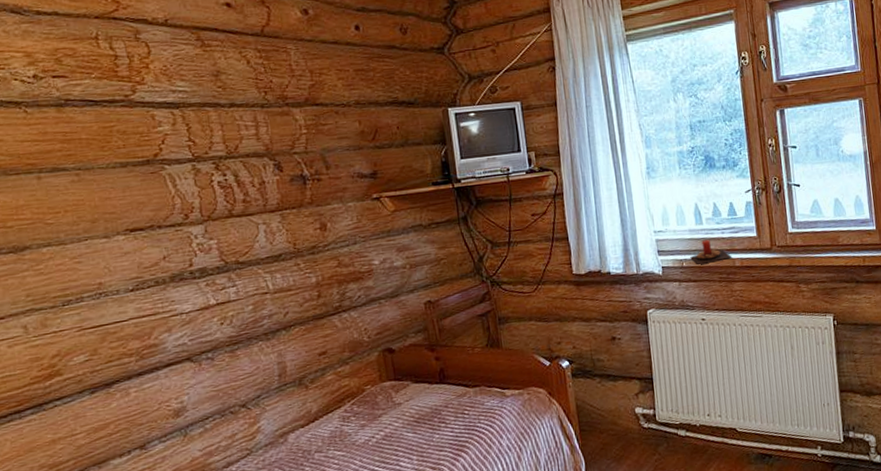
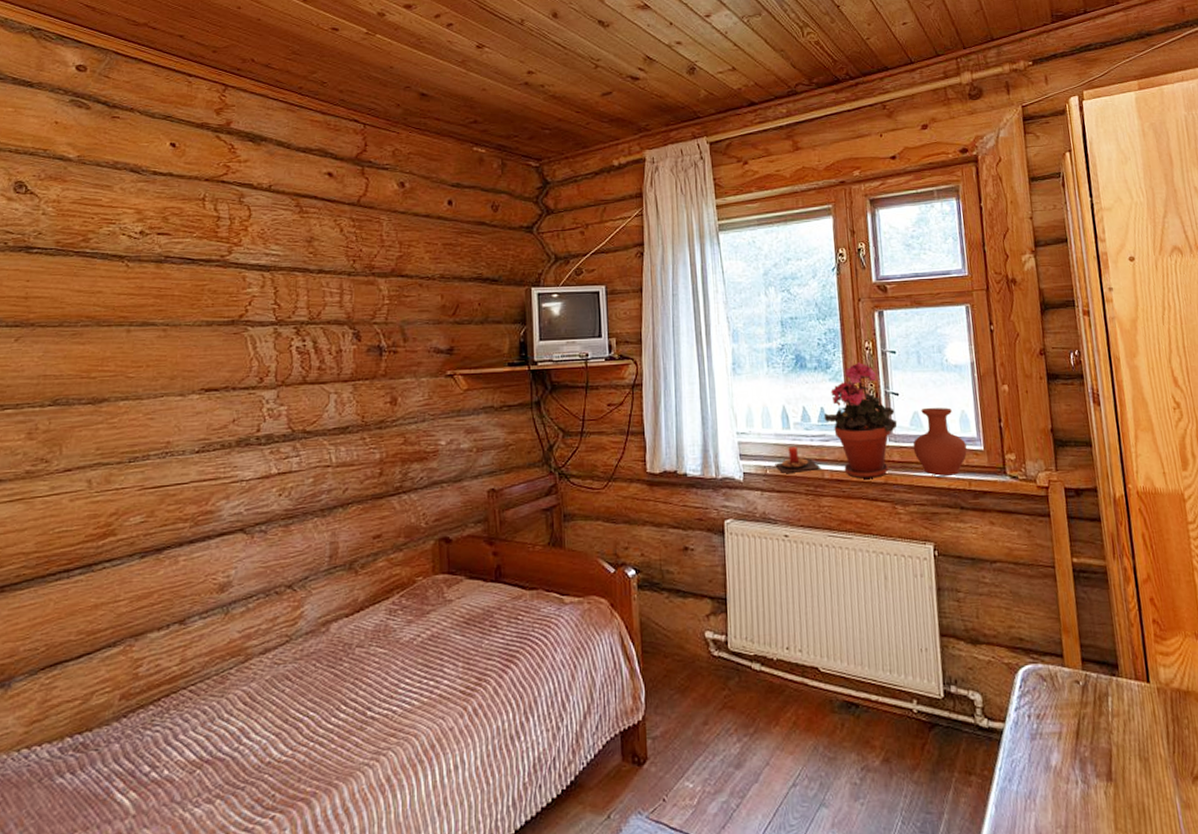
potted plant: none [733,158,800,264] -> present [824,361,898,479]
vase: none [813,194,861,256] -> present [913,407,967,477]

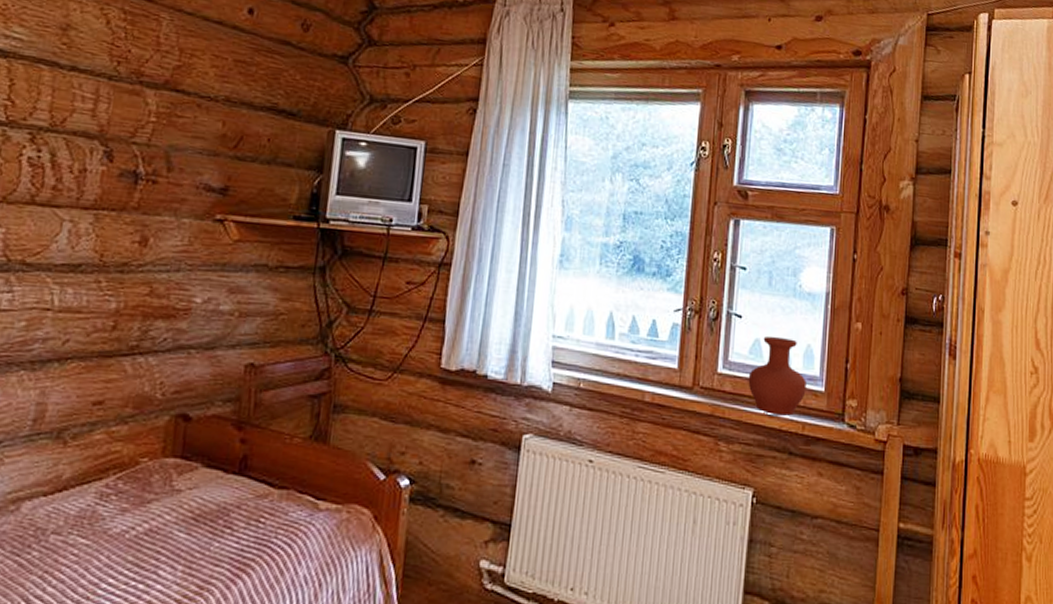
candle: present [775,446,821,475] -> none [590,359,643,391]
potted plant: present [824,361,898,479] -> none [654,273,736,408]

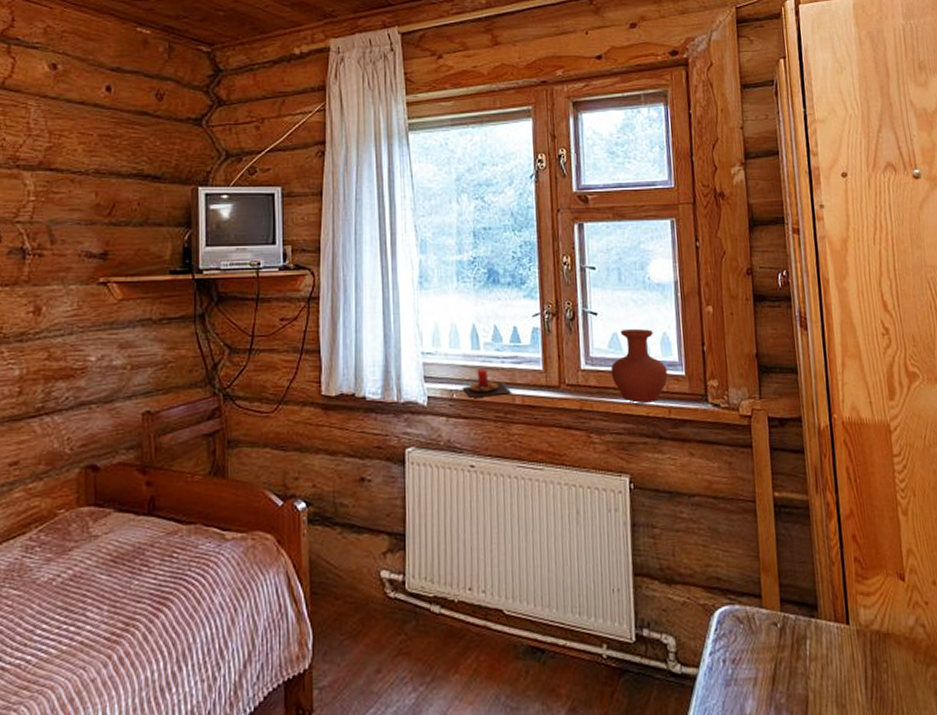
candle: none [590,359,643,391] -> present [462,368,512,399]

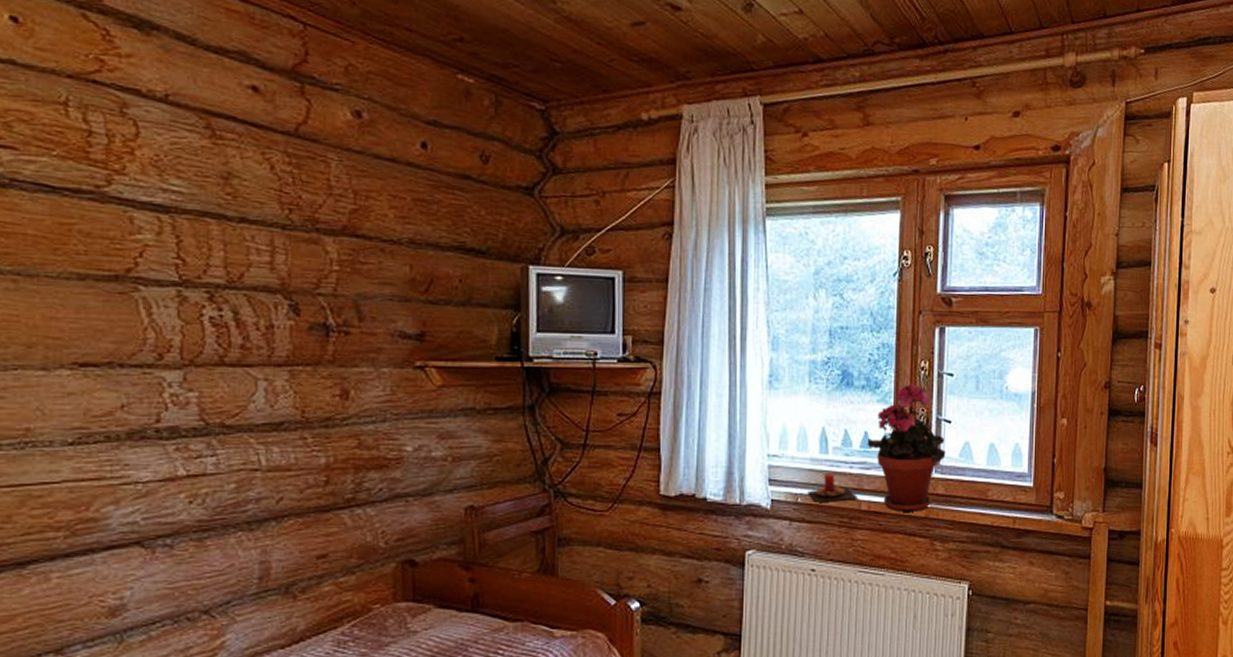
potted plant: none [516,277,595,405] -> present [867,382,946,512]
vase: present [610,328,668,404] -> none [960,438,1016,514]

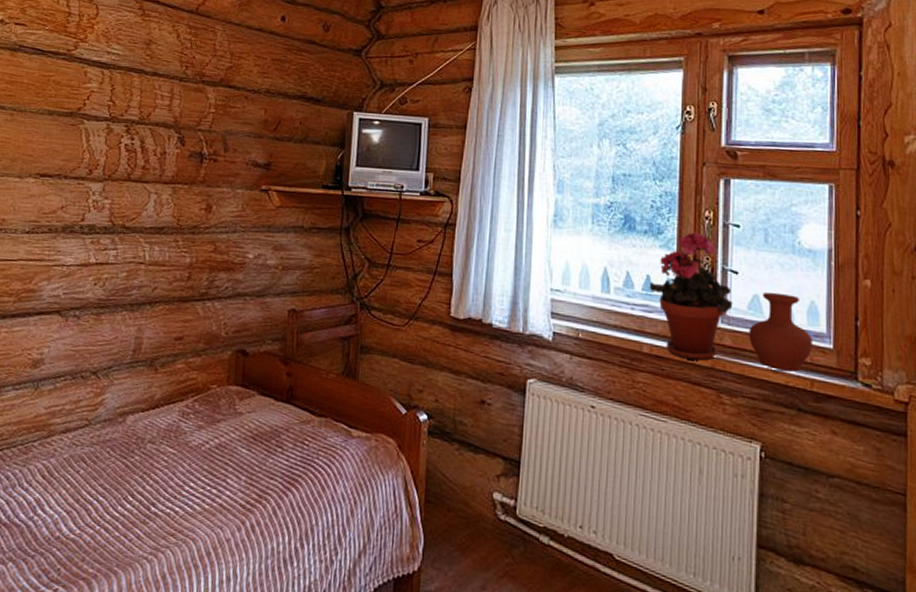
candle: present [807,473,859,504] -> none [588,312,640,342]
vase: none [960,438,1016,514] -> present [748,292,812,373]

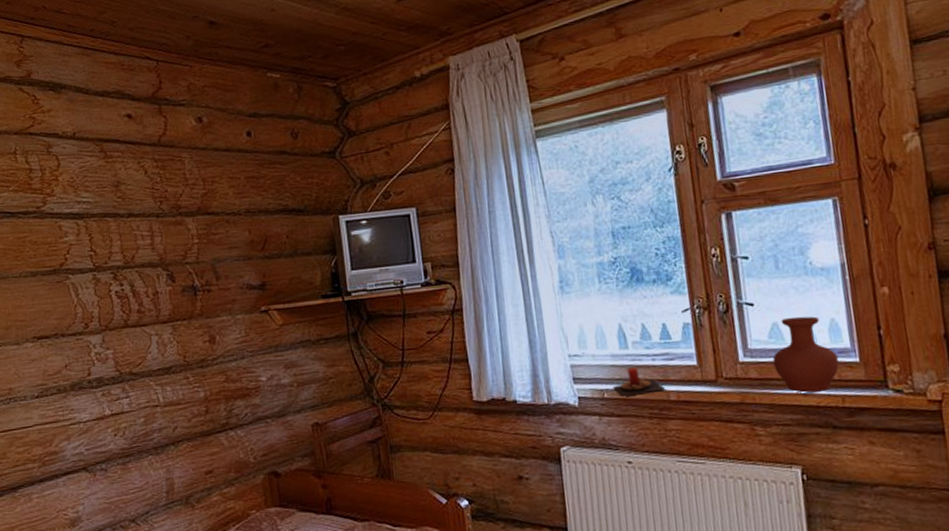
candle: none [588,312,640,342] -> present [613,367,666,398]
potted plant: present [649,231,733,361] -> none [666,270,754,399]

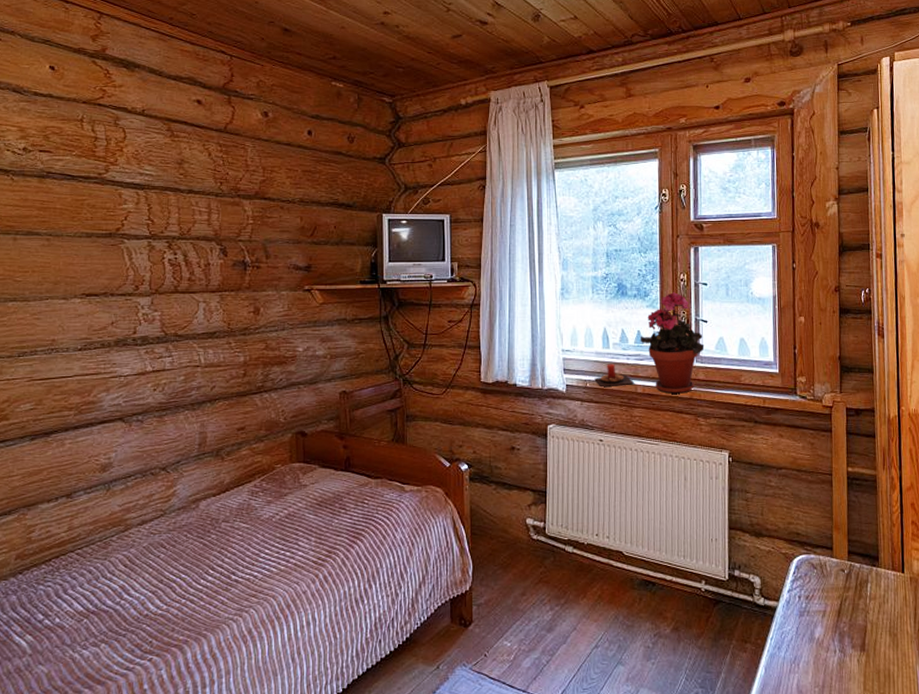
potted plant: none [666,270,754,399] -> present [640,291,705,394]
vase: present [772,316,839,394] -> none [717,334,764,395]

